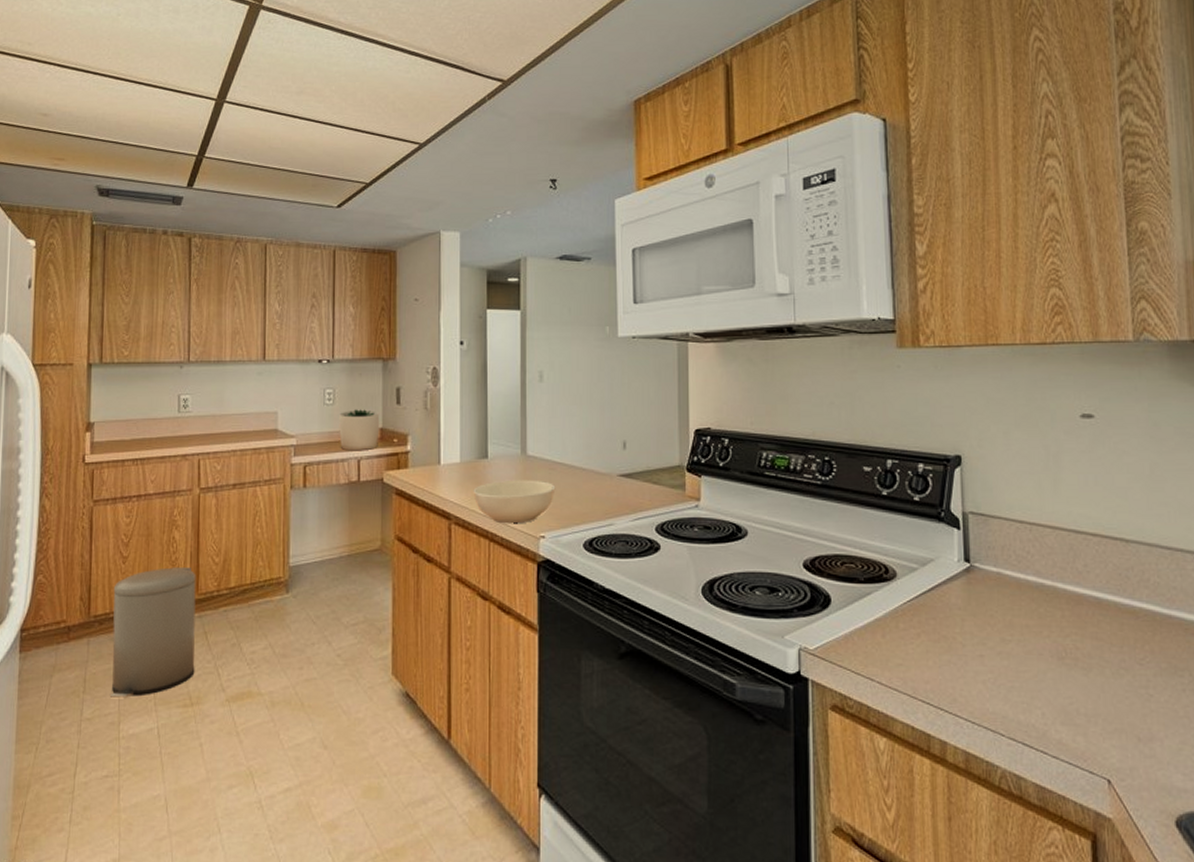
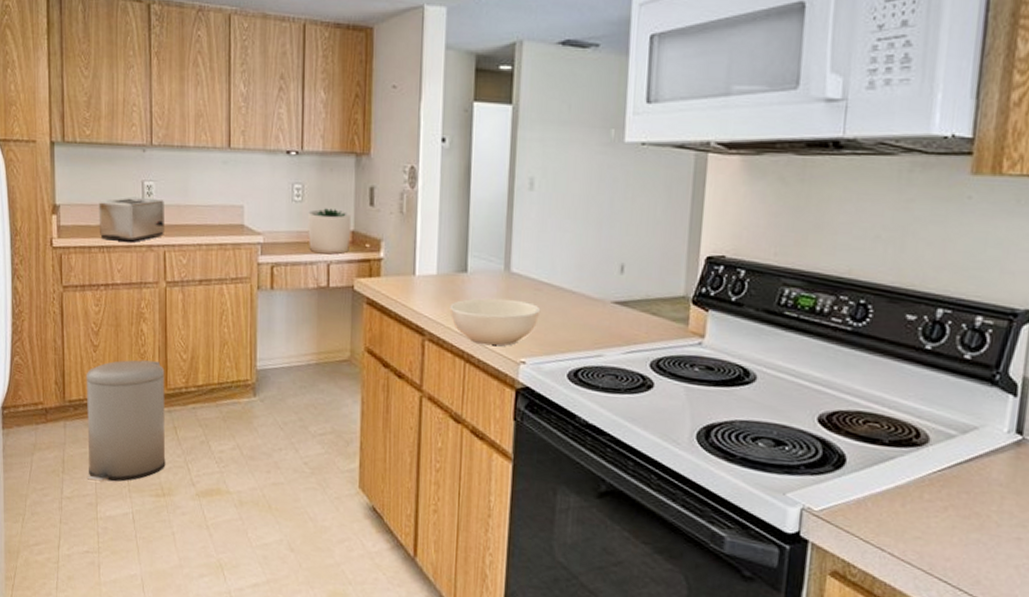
toaster: none [133,410,201,453] -> present [99,197,166,242]

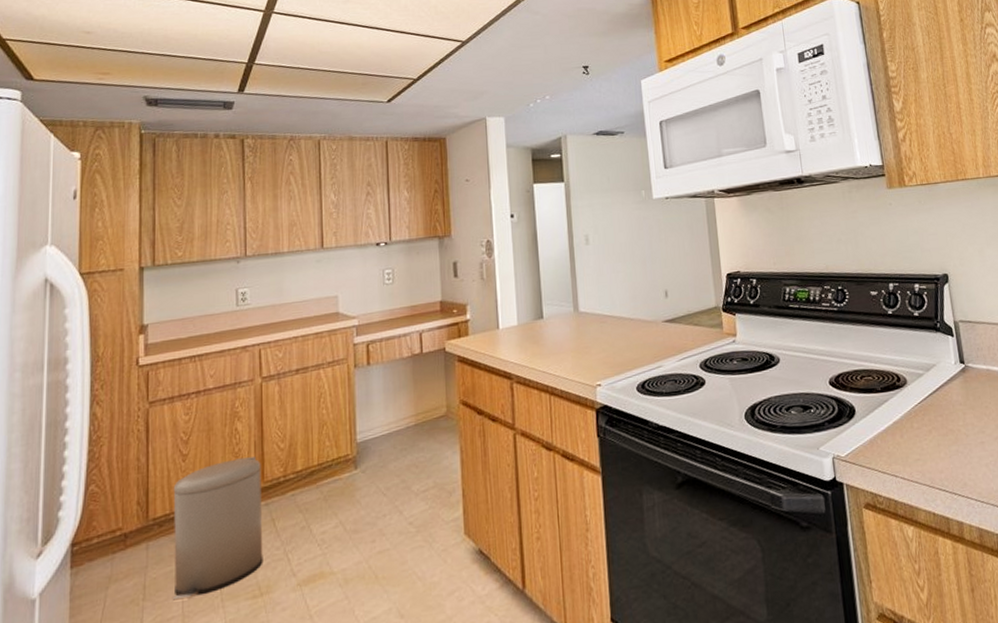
toaster: present [99,197,166,242] -> none [190,303,261,350]
planter: present [308,208,352,255] -> none [399,285,439,326]
bowl: present [449,298,541,347] -> none [531,334,608,378]

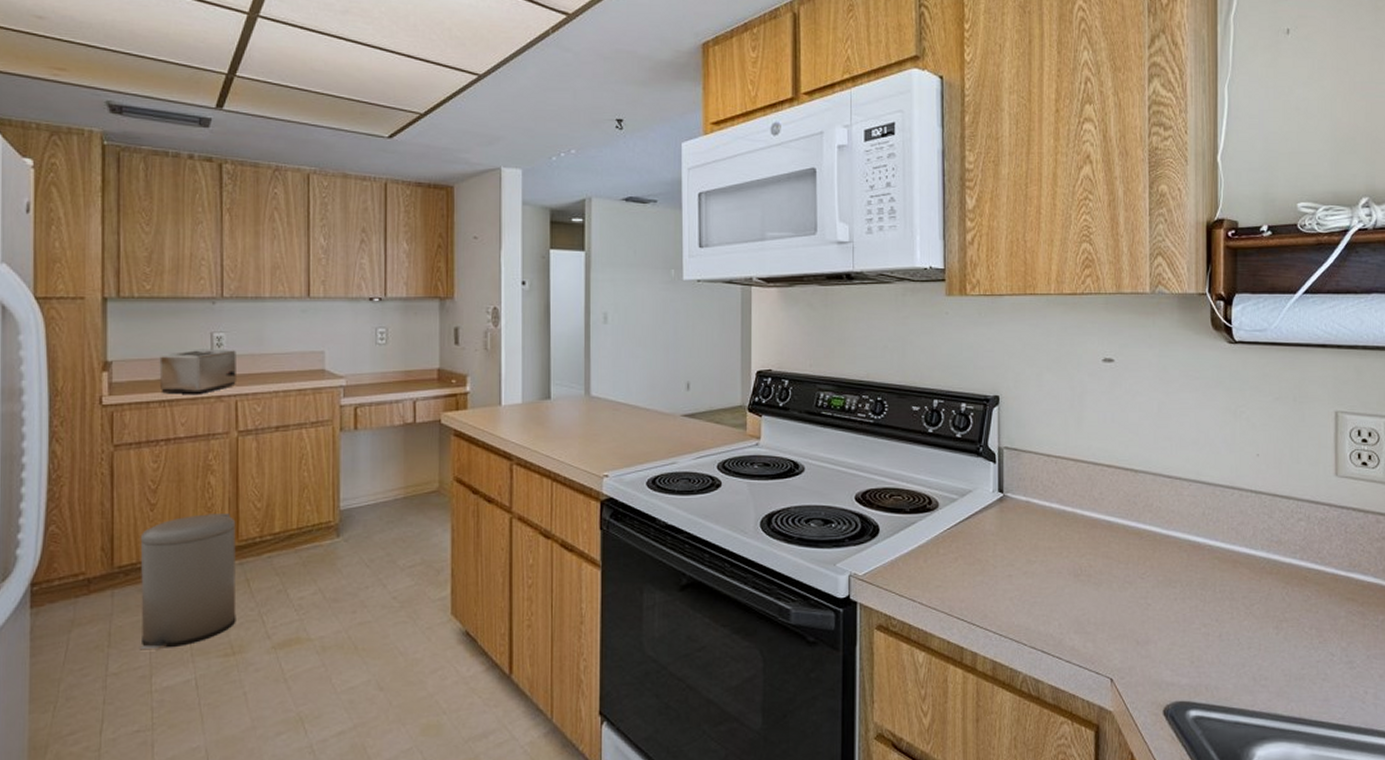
toaster: none [190,303,261,350] -> present [159,349,238,394]

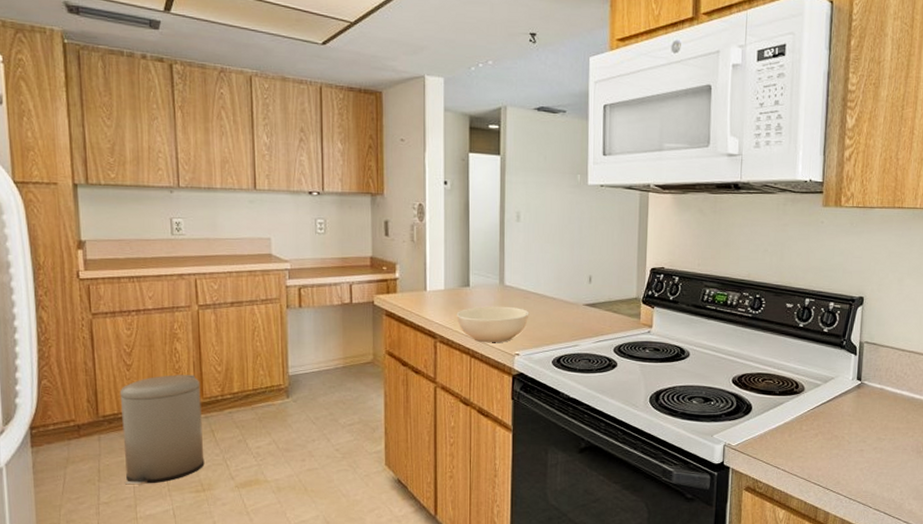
toaster: present [159,349,238,394] -> none [126,232,196,272]
bowl: none [535,420,620,464] -> present [456,306,530,343]

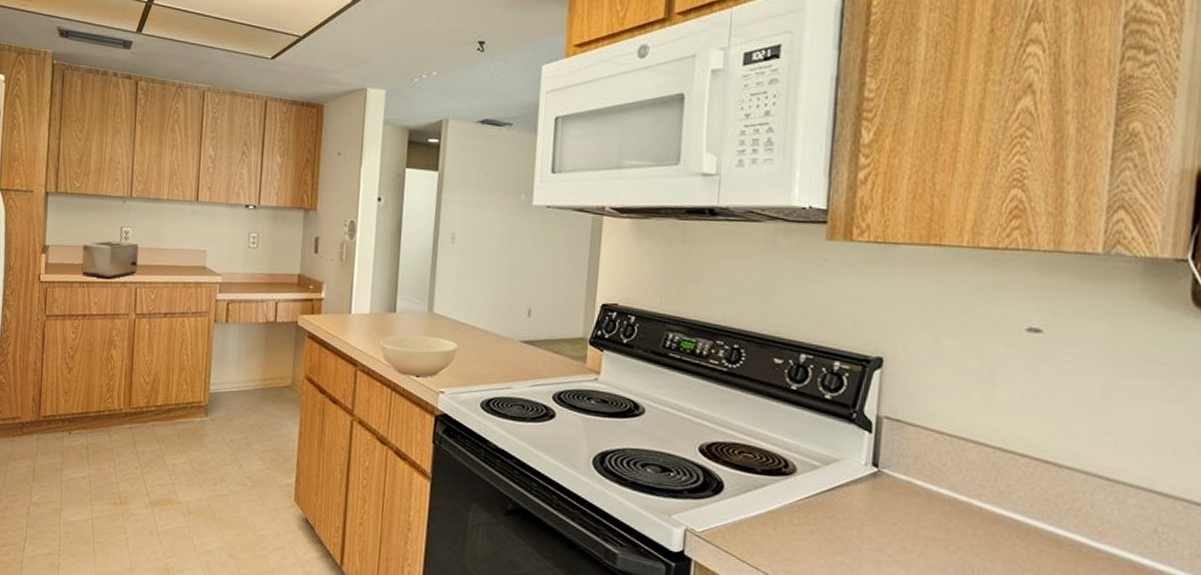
pedal bin: present [119,375,205,485] -> none [53,381,130,490]
toaster: none [126,232,196,272] -> present [81,240,139,279]

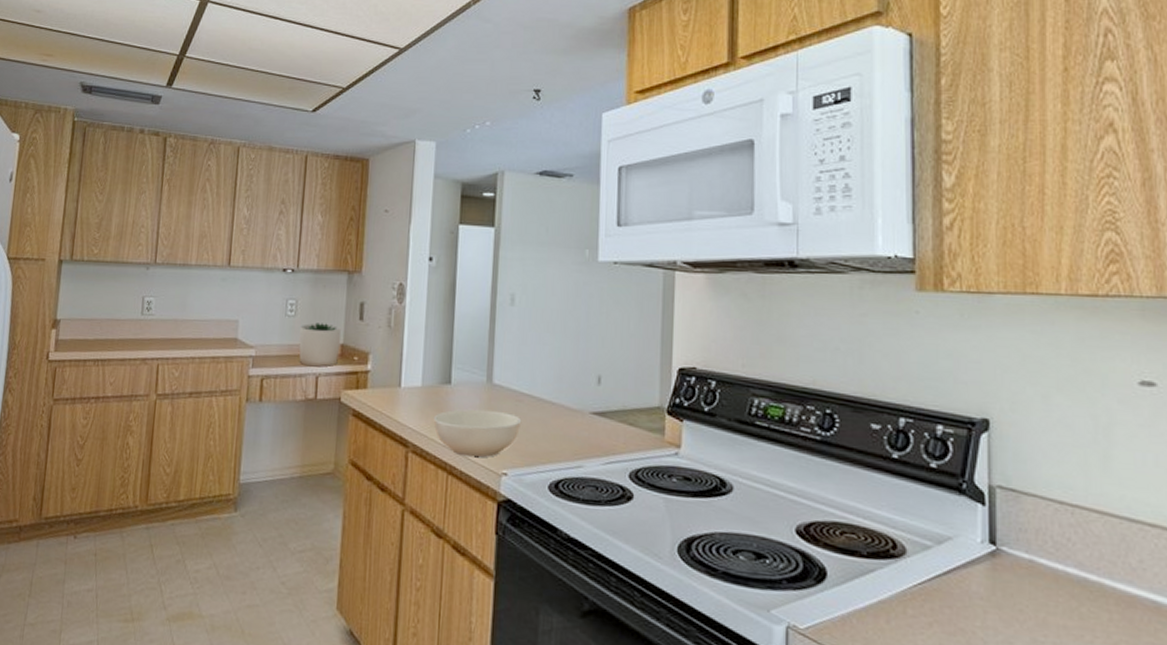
toaster: present [81,240,139,279] -> none [96,312,162,356]
planter: none [260,254,299,294] -> present [298,323,342,367]

